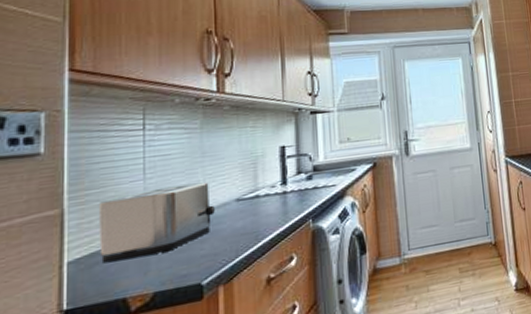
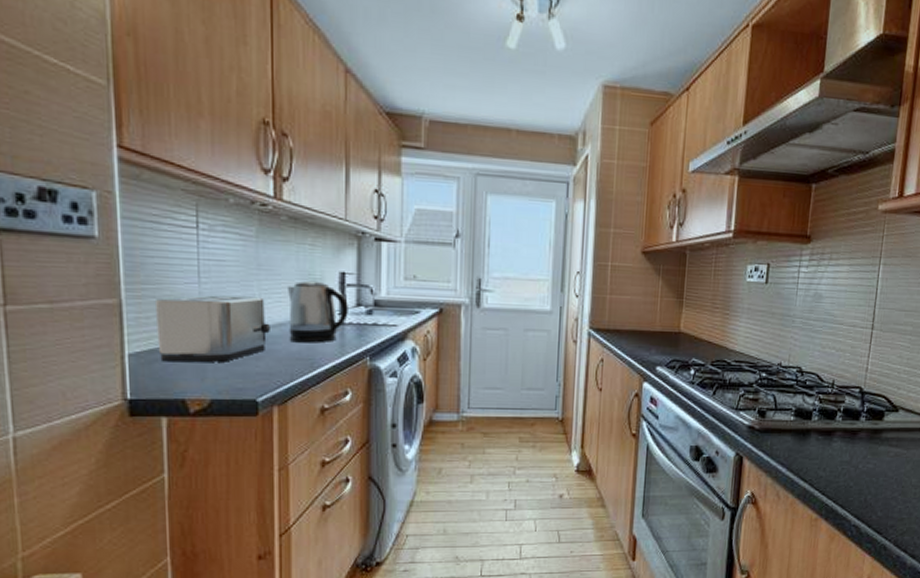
kettle: none [230,158,290,219] -> present [286,280,348,343]

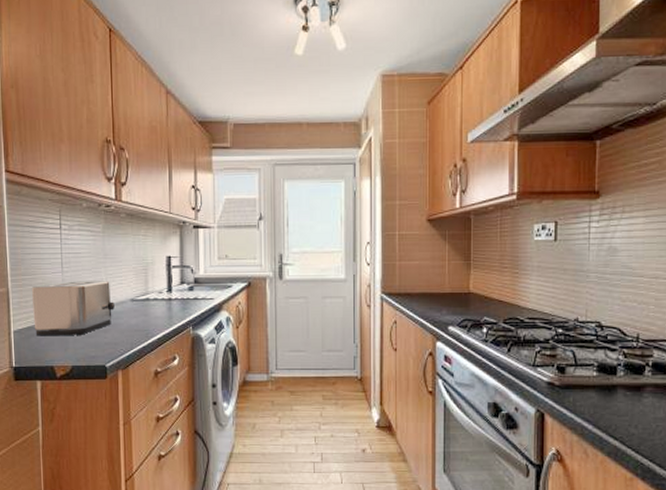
kettle: present [286,280,348,343] -> none [126,265,174,317]

